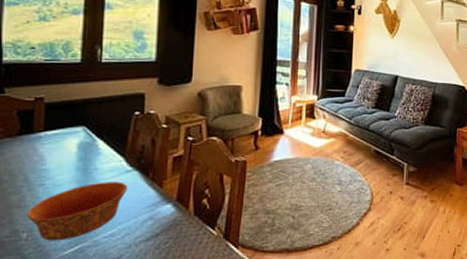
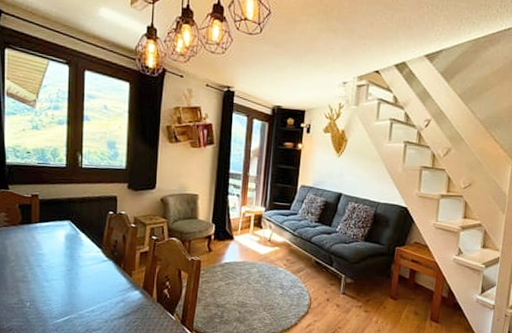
bowl: present [27,182,128,241] -> none [29,267,105,311]

